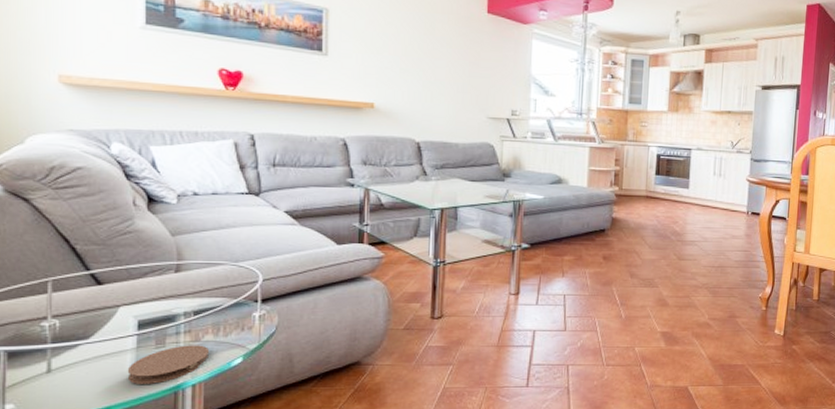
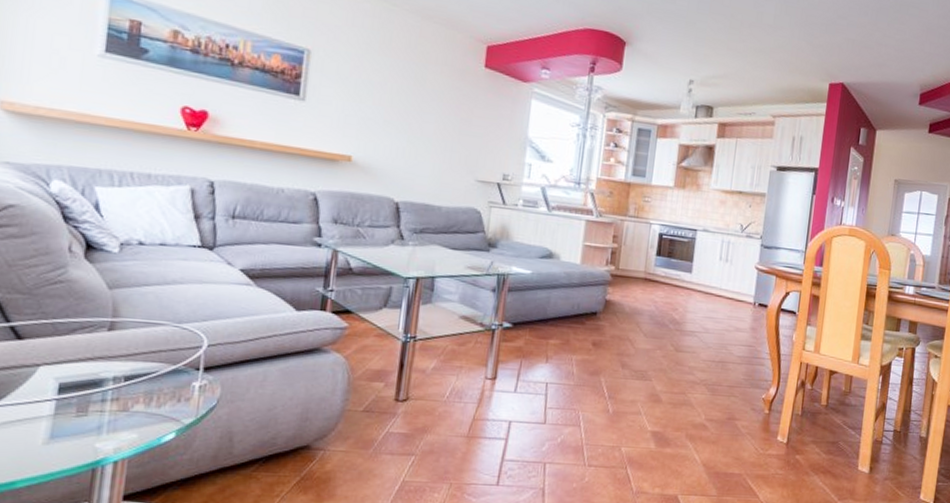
coaster: present [127,345,210,384] -> none [40,414,139,458]

